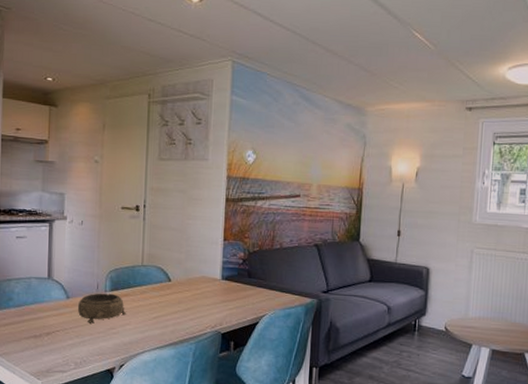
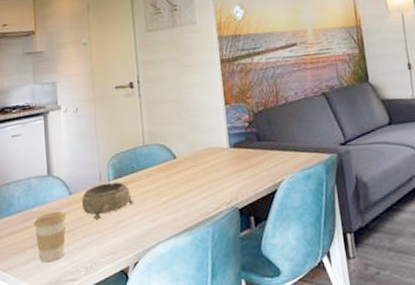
coffee cup: none [30,310,61,354] -> present [33,210,66,263]

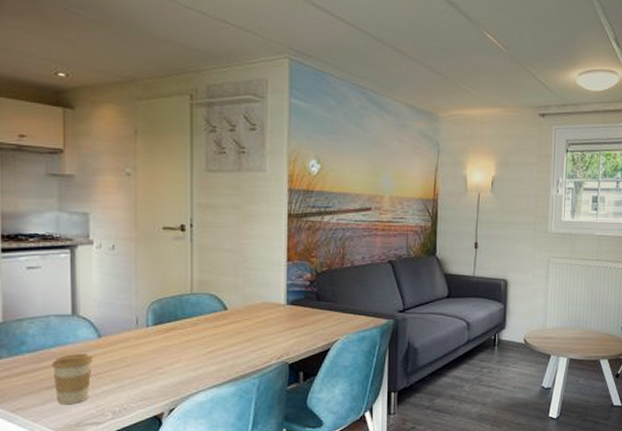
decorative bowl: present [81,182,133,219] -> none [112,328,174,365]

